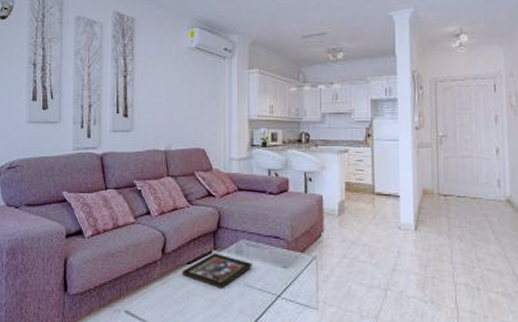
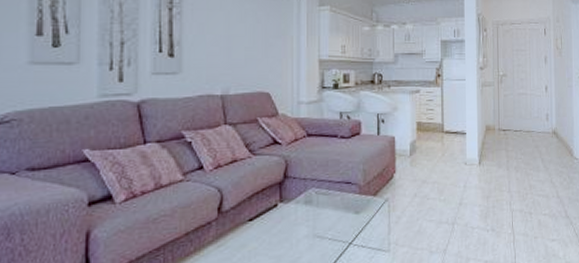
decorative tray: present [181,252,252,288] -> none [242,205,323,243]

